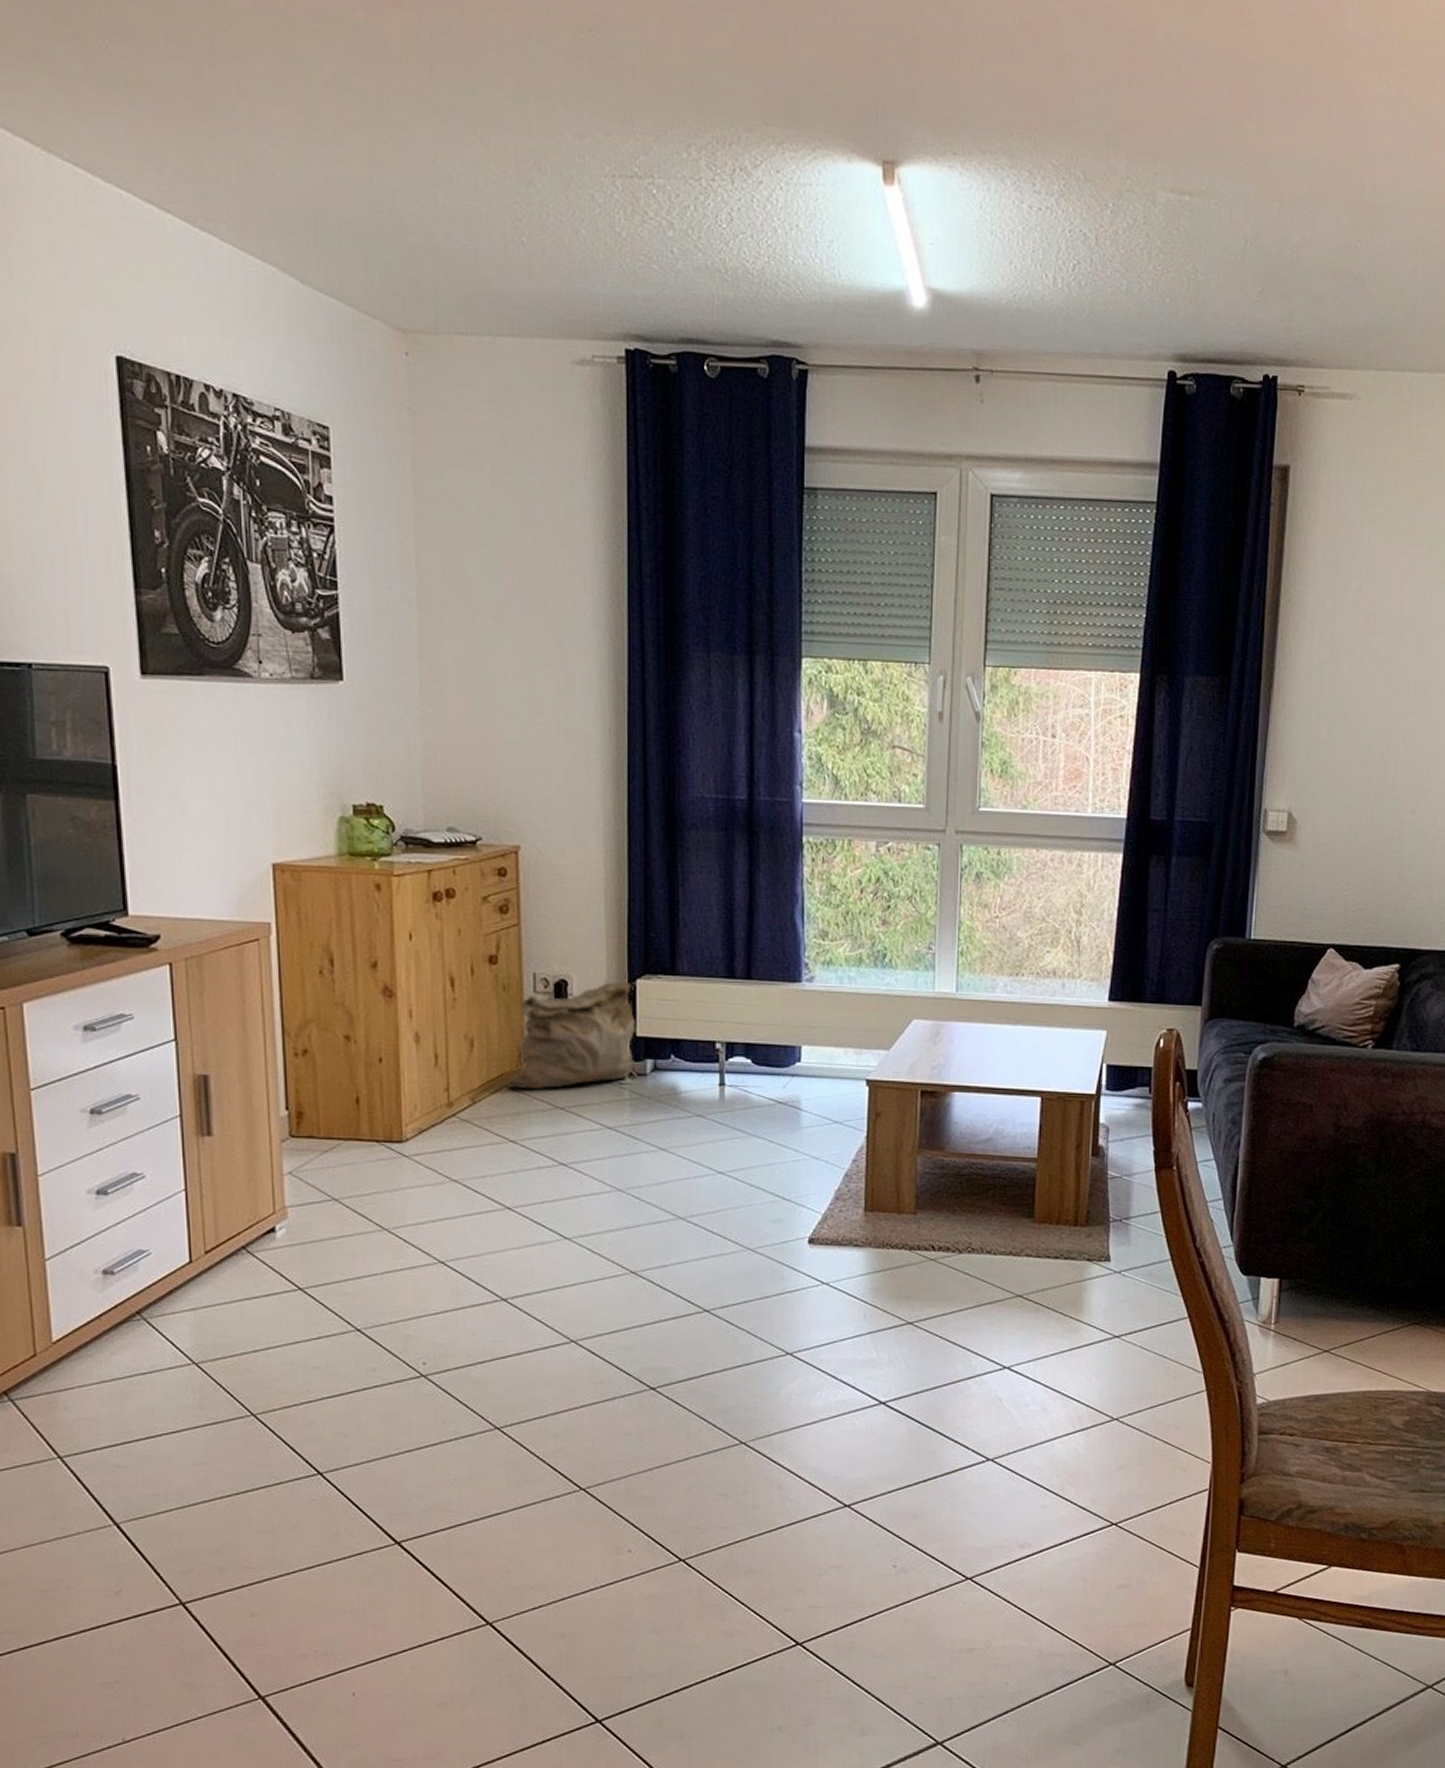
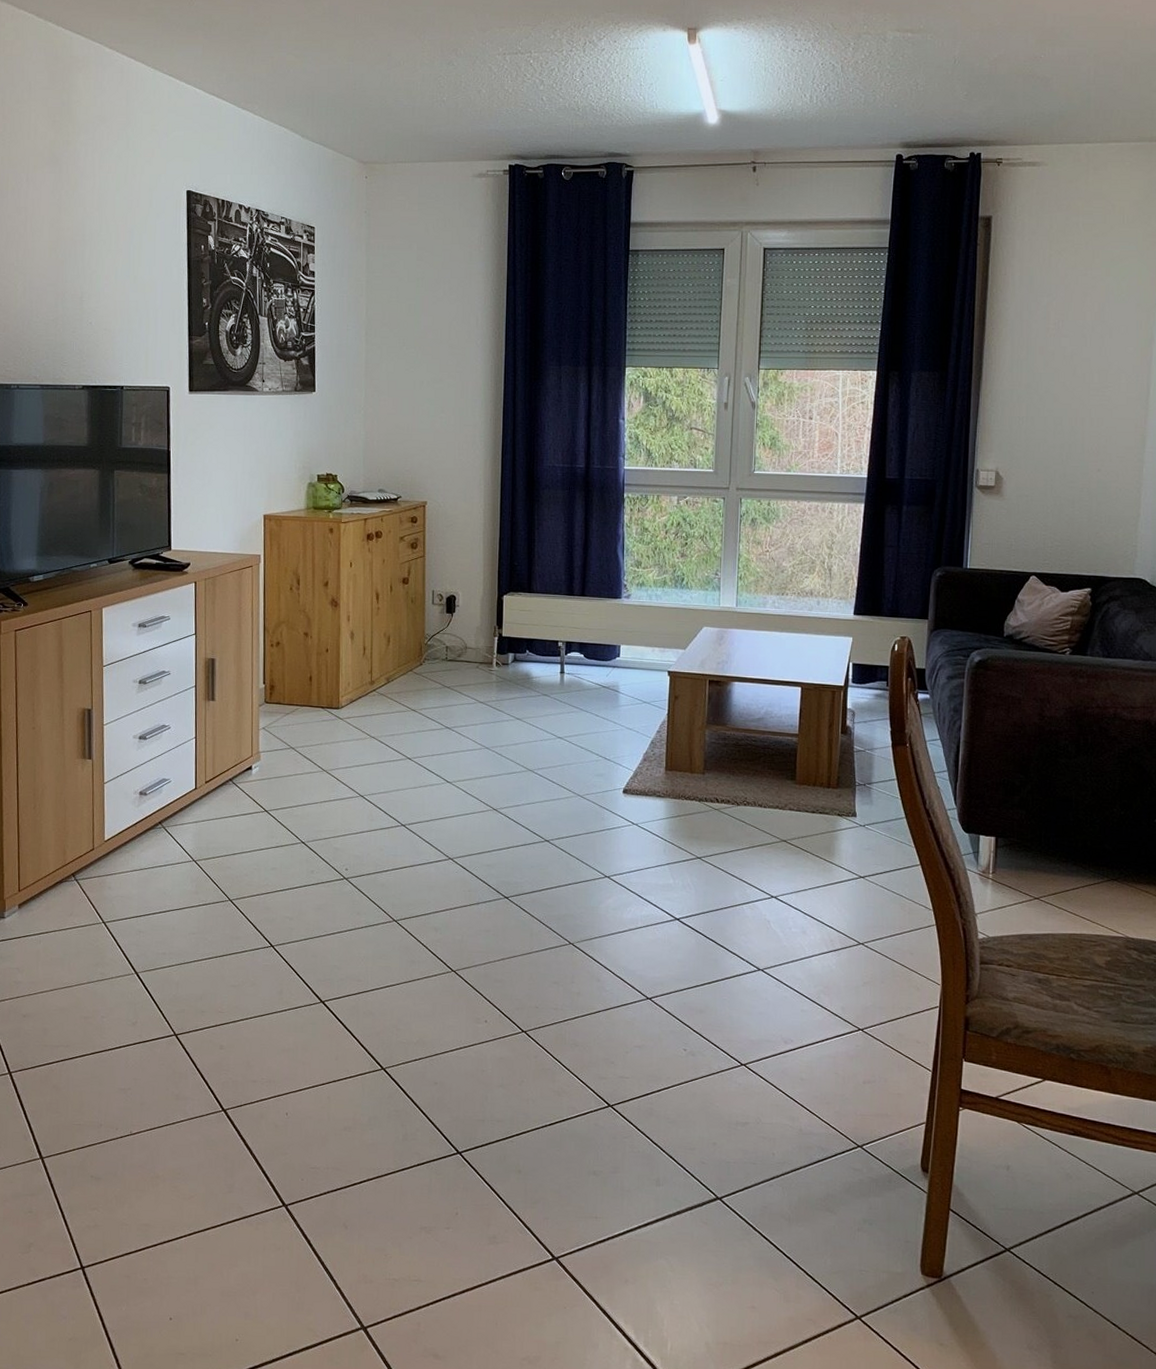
bag: present [506,982,636,1089] -> none [411,597,502,673]

